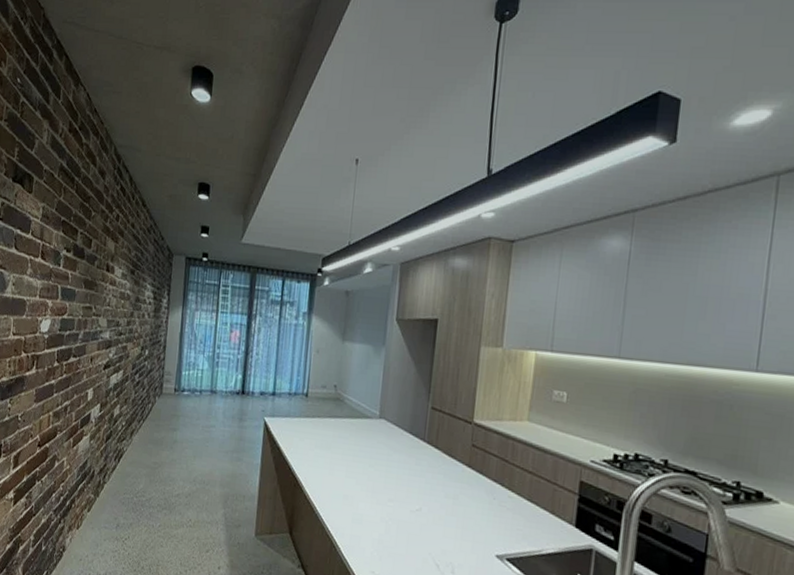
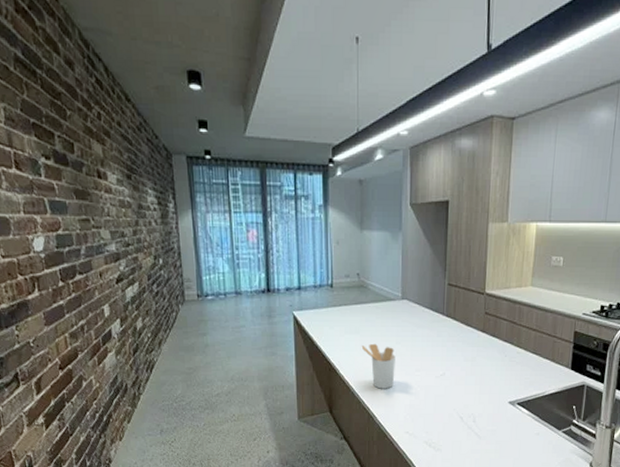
utensil holder: none [331,462,367,517] -> present [361,343,395,389]

